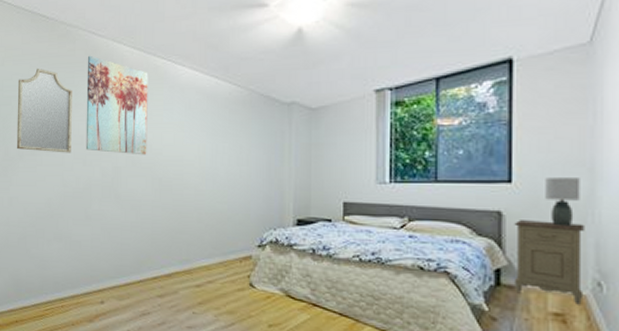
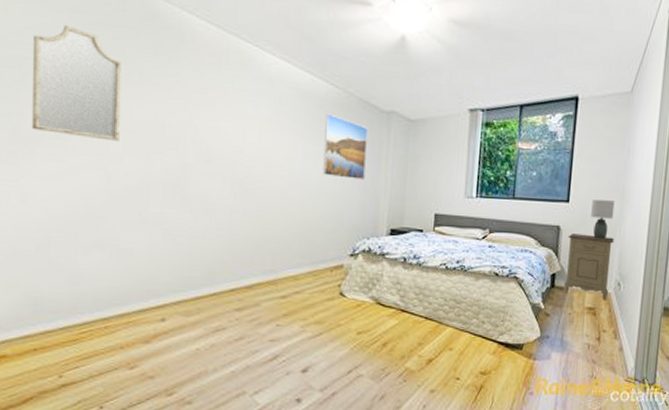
wall art: present [85,55,148,155] -> none [140,21,229,152]
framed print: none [229,111,269,173] -> present [323,113,368,181]

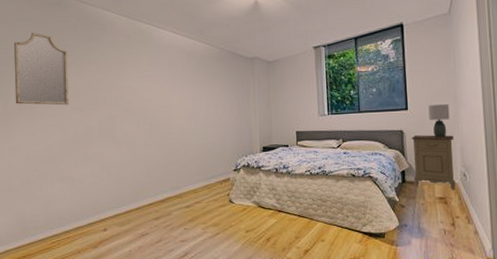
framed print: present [323,113,368,181] -> none [206,65,239,112]

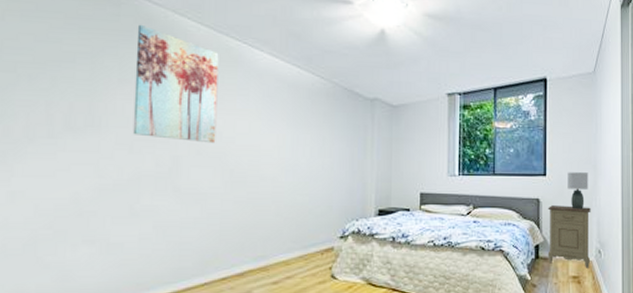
home mirror: present [13,32,69,105] -> none [23,29,115,138]
wall art: none [79,21,138,104] -> present [132,24,219,144]

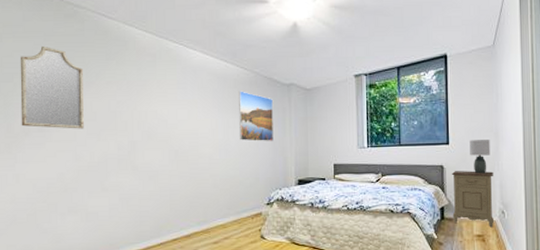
home mirror: none [23,29,115,138] -> present [20,45,84,129]
wall art: present [132,24,219,144] -> none [97,36,163,130]
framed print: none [311,103,353,165] -> present [239,91,273,142]

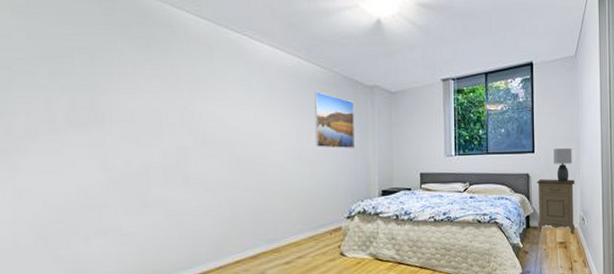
home mirror: present [20,45,84,129] -> none [21,25,116,132]

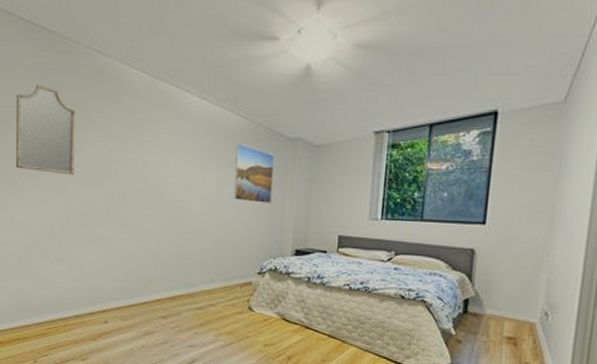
home mirror: none [21,25,116,132] -> present [15,83,75,175]
nightstand: present [536,179,575,235] -> none [478,257,540,331]
lamp: present [553,148,572,182] -> none [512,221,542,265]

